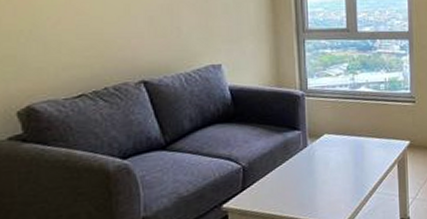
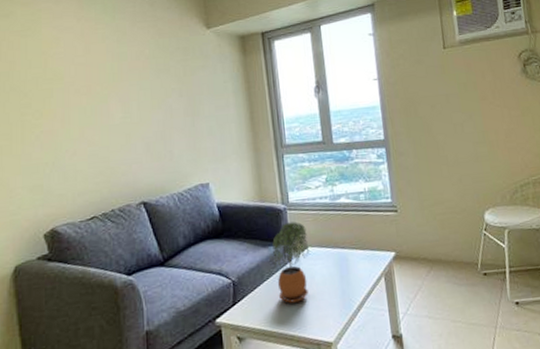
potted plant: none [286,108,326,189] -> present [272,222,310,303]

